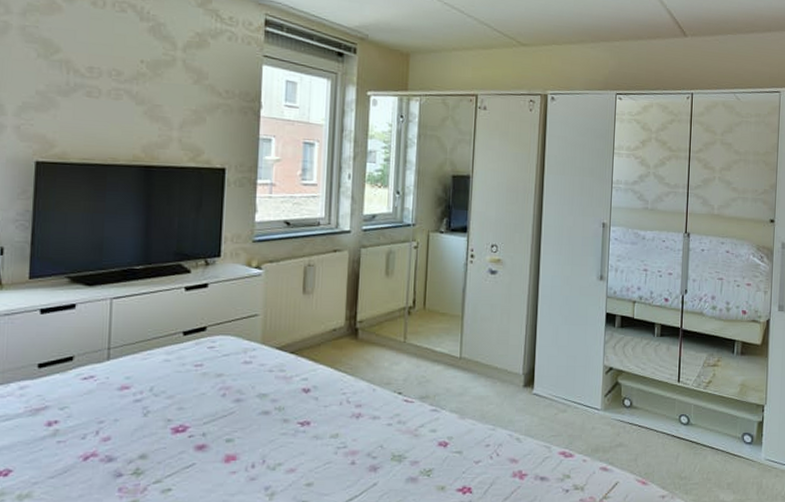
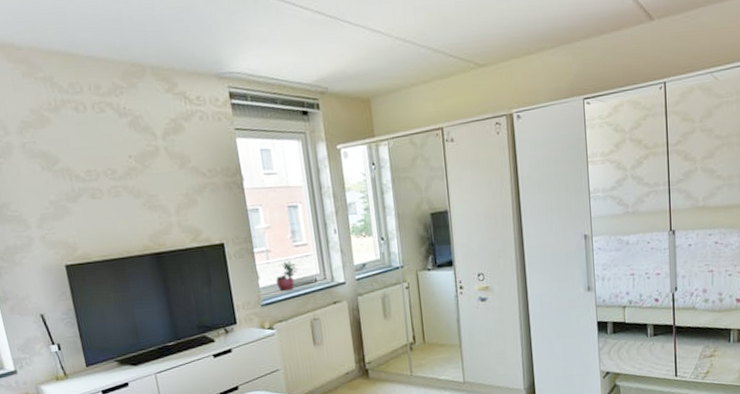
succulent plant: none [272,198,302,231] -> present [275,261,299,293]

